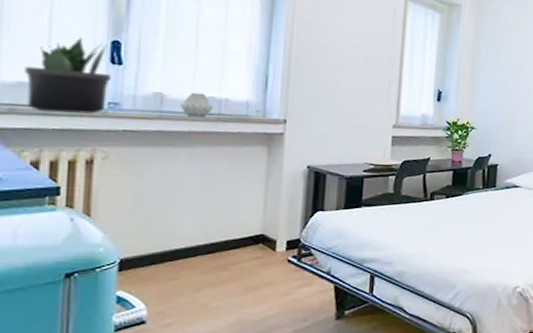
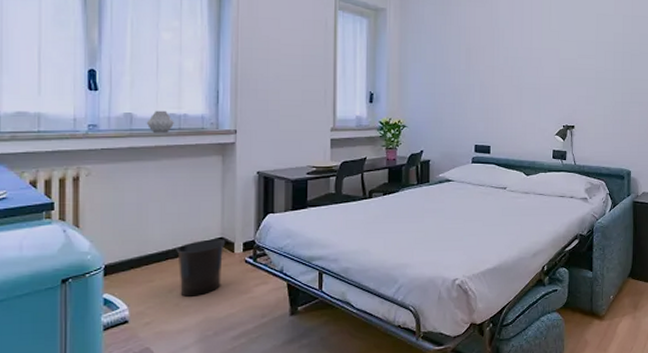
planter: present [25,37,112,114] -> none [22,68,90,136]
waste bin: none [207,235,267,297] -> present [176,239,226,297]

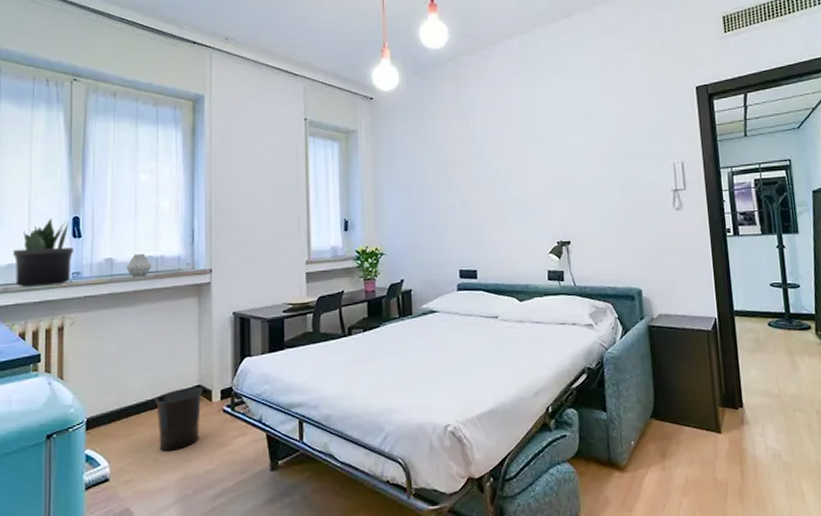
planter: none [22,68,90,136] -> present [13,218,74,287]

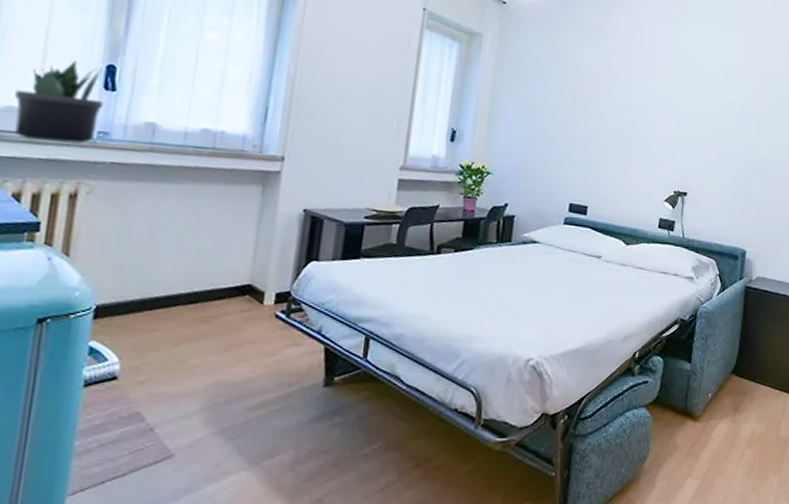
vase: present [125,253,152,278] -> none [172,123,208,153]
waste bin: present [155,387,203,452] -> none [188,285,254,354]

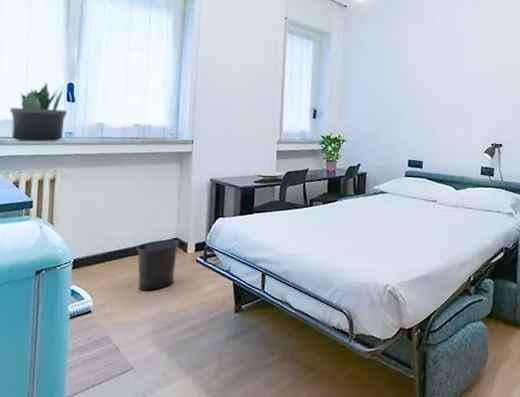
waste bin: none [188,285,254,354] -> present [136,239,180,291]

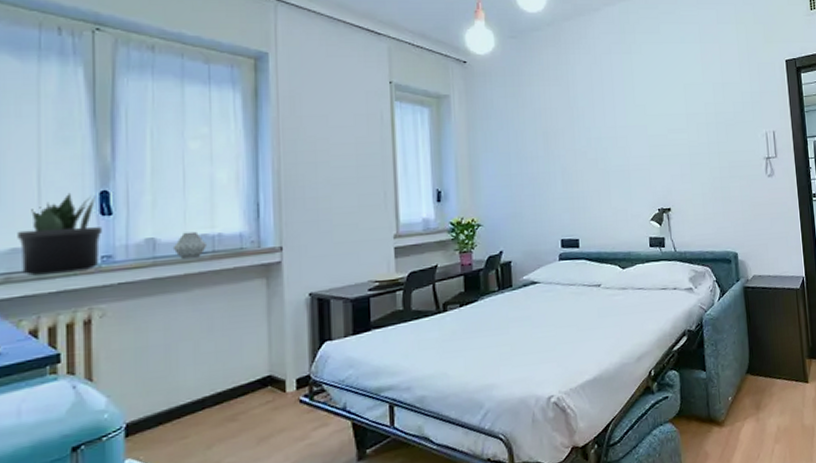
vase: none [115,121,139,143] -> present [172,231,206,260]
waste bin: present [136,239,180,291] -> none [214,377,275,453]

